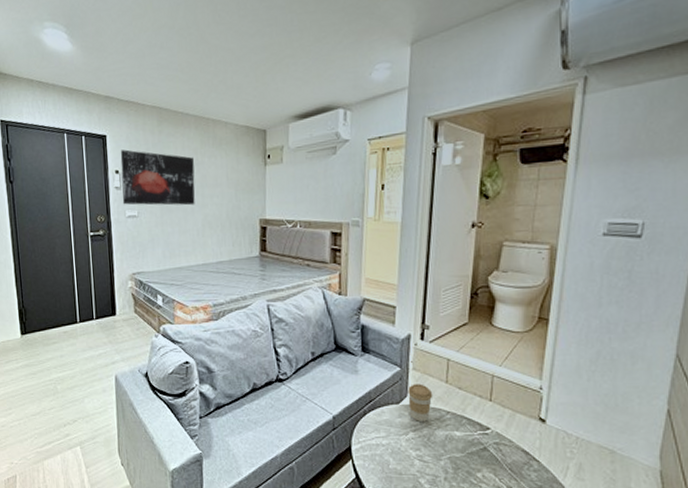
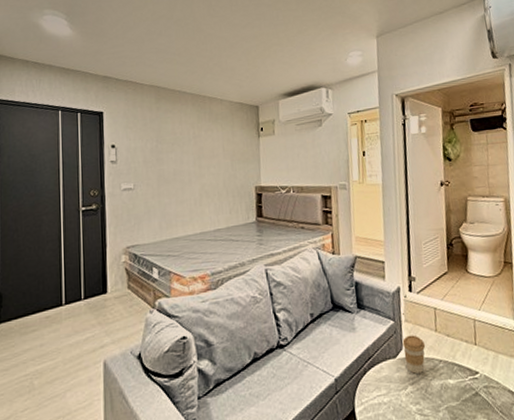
wall art: present [120,149,195,206] -> none [117,125,193,178]

